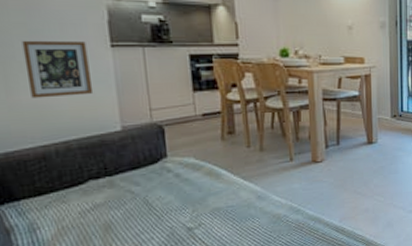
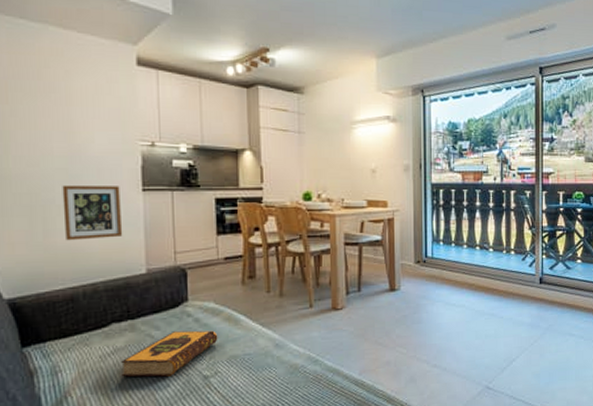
hardback book: none [102,185,200,232] -> present [121,330,218,377]

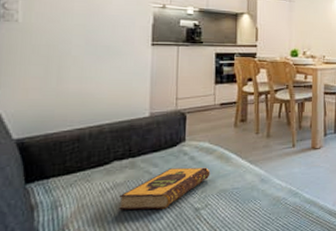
picture frame: present [62,184,123,241] -> none [77,38,132,87]

